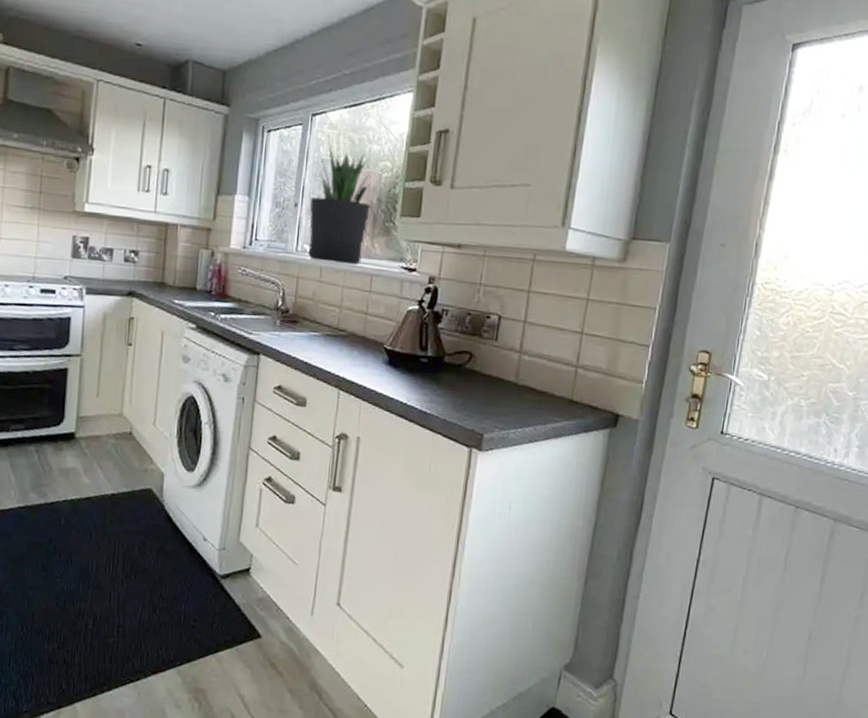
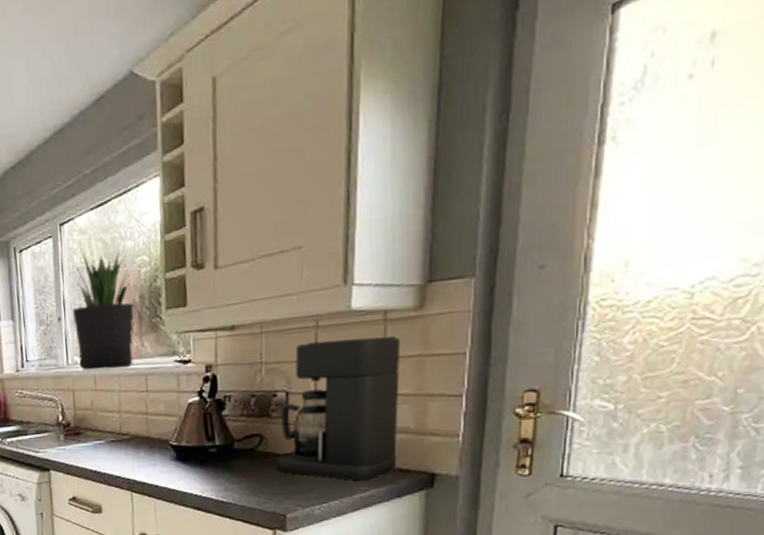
coffee maker: none [480,273,604,412] -> present [276,336,401,481]

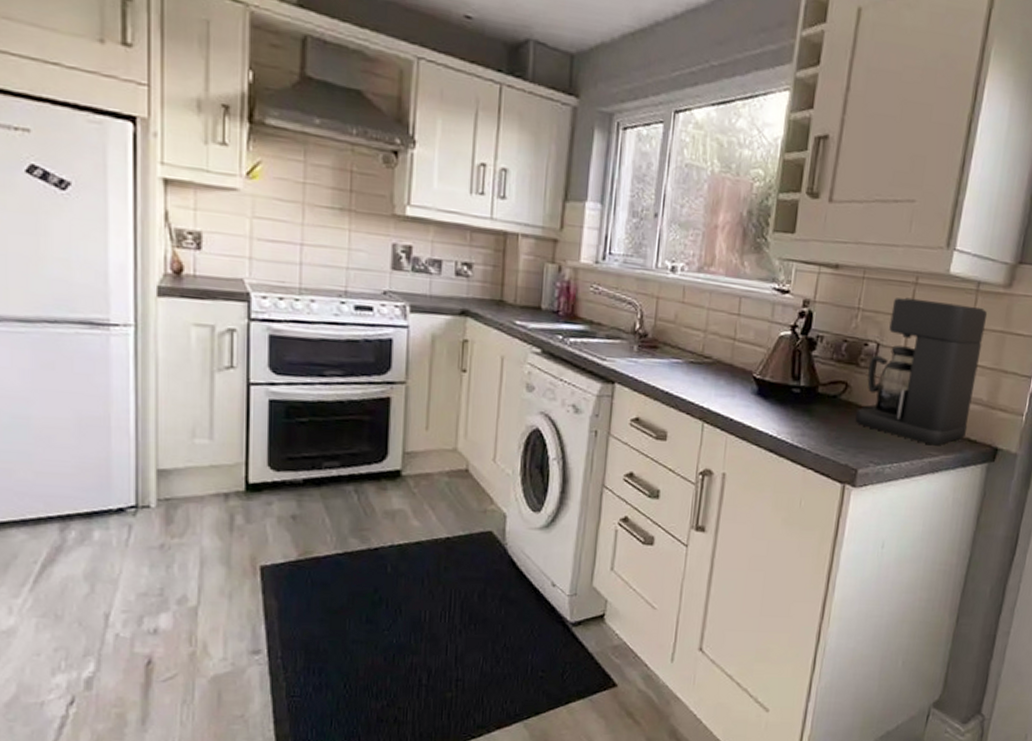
planter: present [72,249,136,371] -> none [669,144,743,285]

